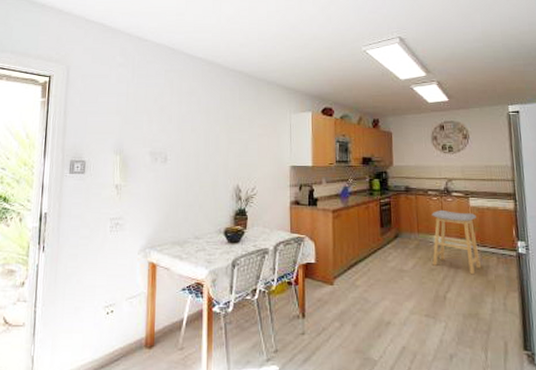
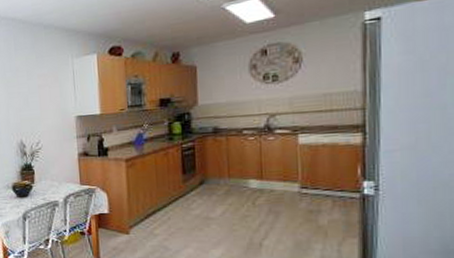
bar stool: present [432,209,481,275] -> none [246,150,309,221]

